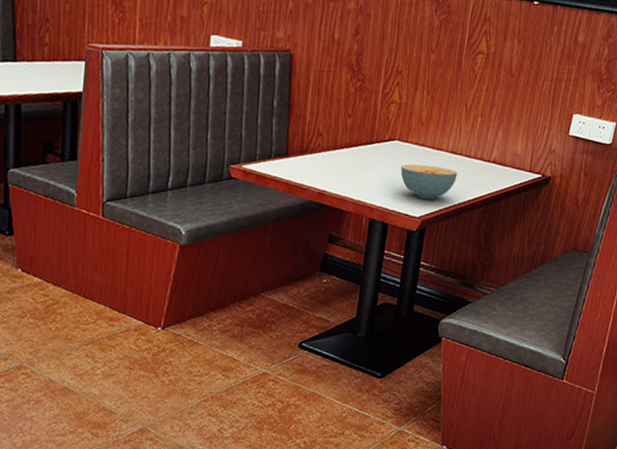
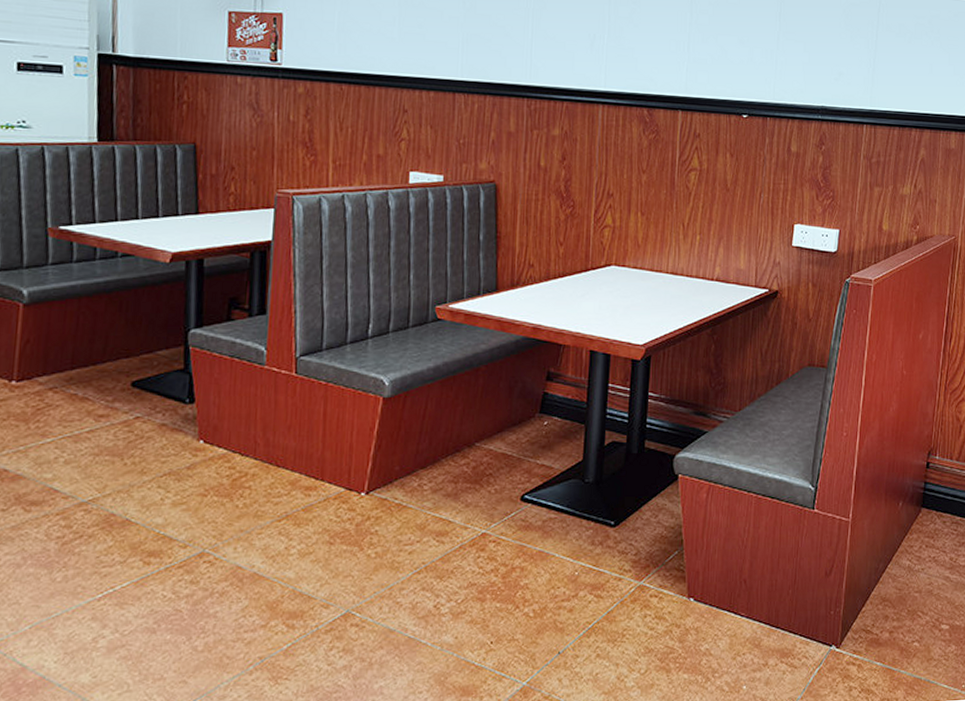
cereal bowl: present [400,164,457,200] -> none [619,288,680,325]

